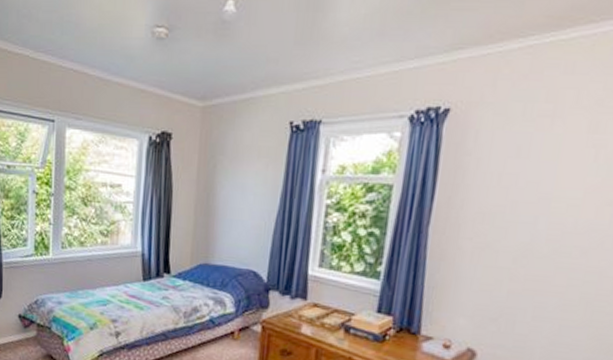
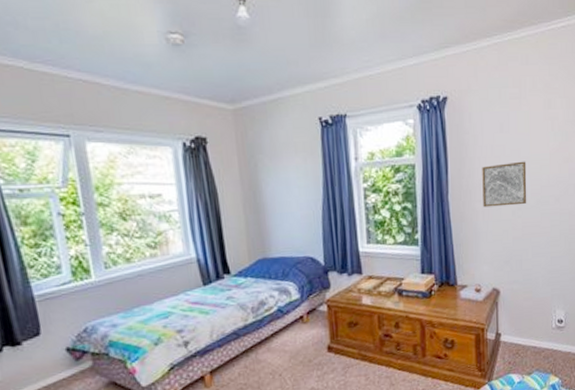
wall art: none [473,196,547,252] -> present [482,161,527,208]

